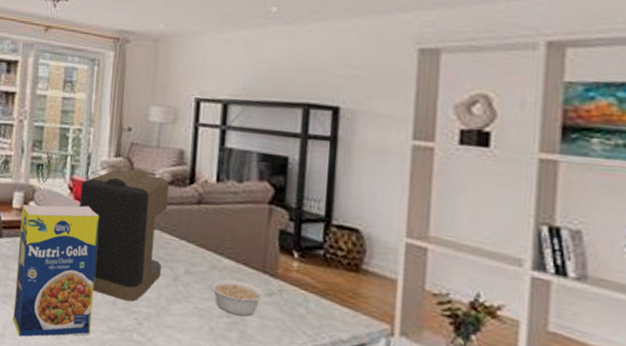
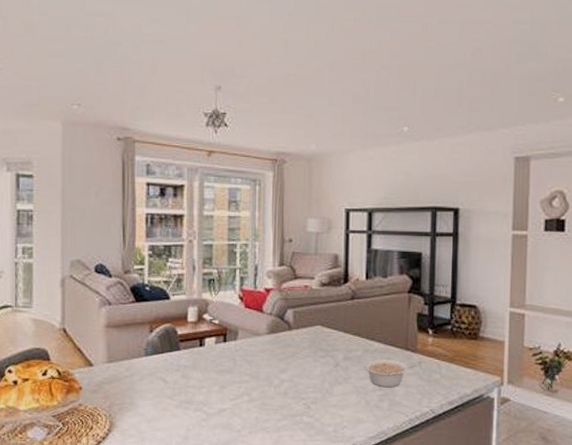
legume: present [13,204,99,337] -> none [195,312,268,436]
coffee maker: present [79,165,169,302] -> none [250,274,327,390]

